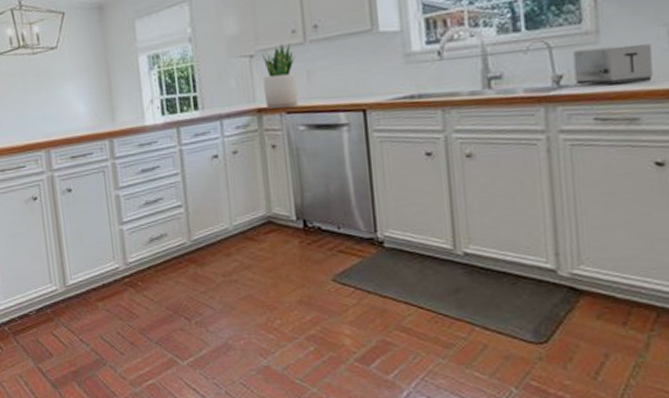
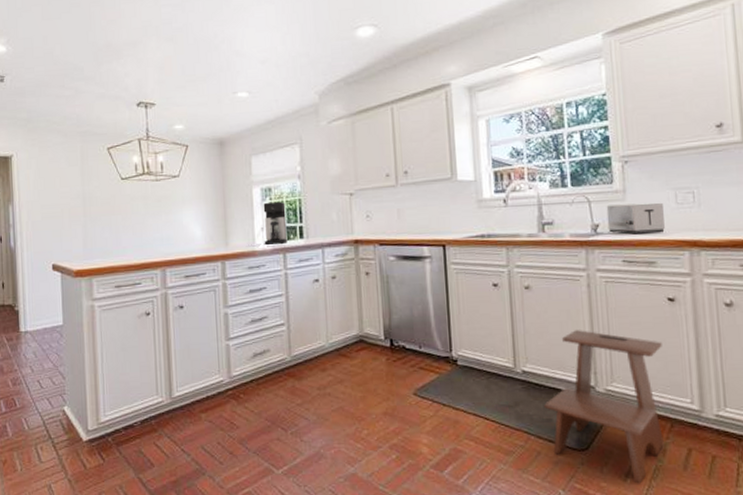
coffee maker: none [151,69,181,120] -> present [263,201,288,246]
planter: present [261,43,299,109] -> none [360,185,390,241]
step stool: none [492,203,647,383] -> present [544,330,664,484]

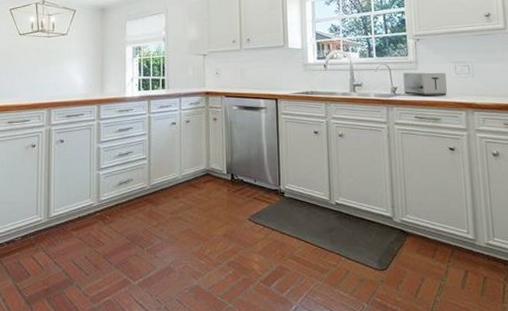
coffee maker: present [263,201,288,246] -> none [133,58,152,94]
step stool: present [544,330,664,484] -> none [353,171,446,299]

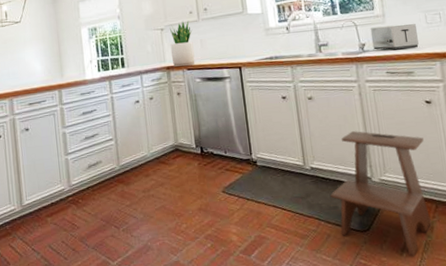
planter: none [211,49,234,93] -> present [169,20,195,67]
step stool: none [353,171,446,299] -> present [330,131,431,257]

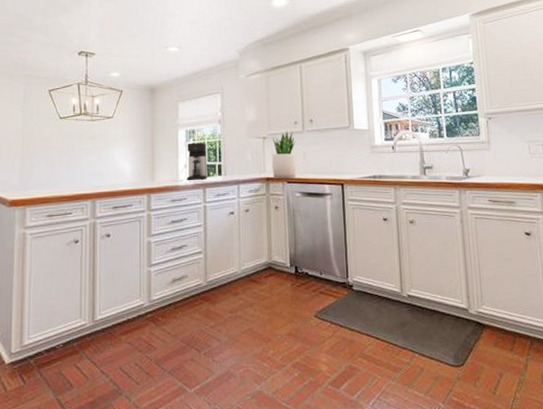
coffee maker: none [90,38,112,75] -> present [186,142,208,181]
step stool: present [330,131,431,257] -> none [426,259,526,396]
toaster: present [370,23,419,51] -> none [475,152,521,178]

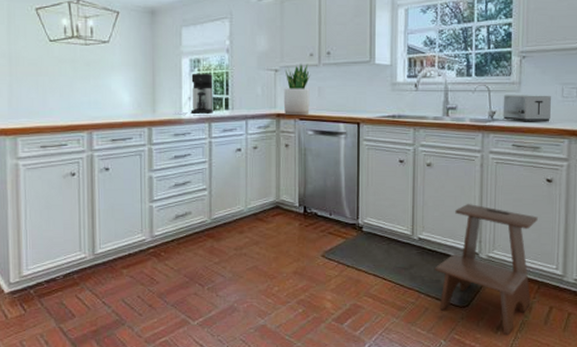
step stool: none [426,259,526,396] -> present [435,204,538,336]
toaster: none [475,152,521,178] -> present [503,95,551,122]

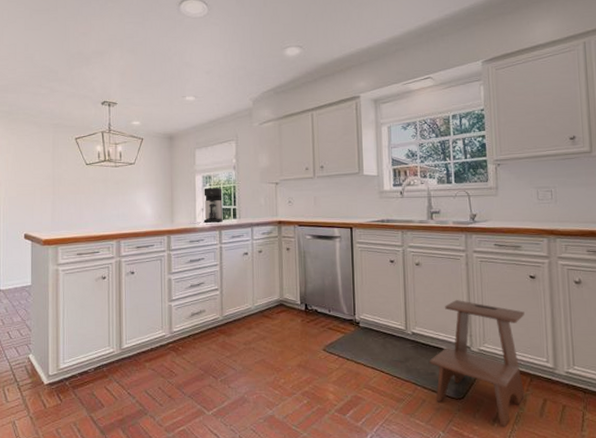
planter: present [283,64,311,116] -> none [283,177,307,222]
toaster: present [503,95,551,122] -> none [482,198,528,223]

